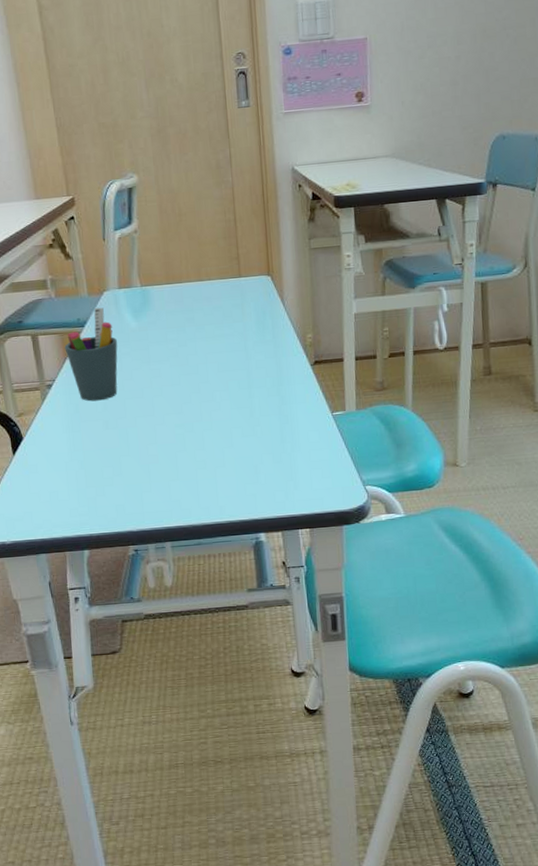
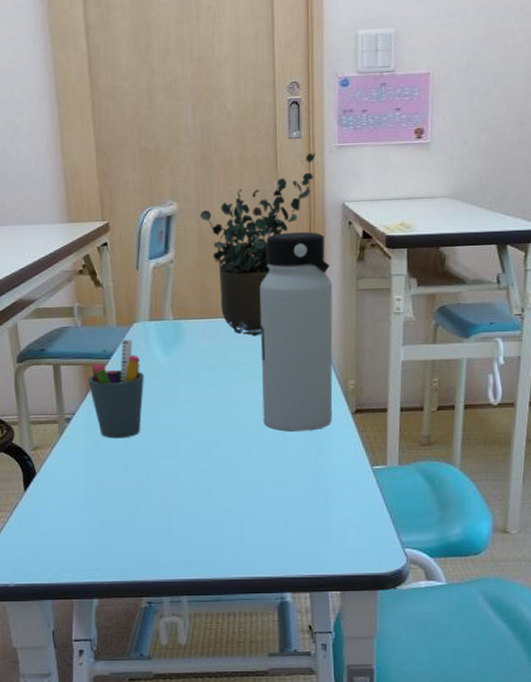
potted plant: none [160,120,265,298] -> present [200,153,316,337]
water bottle: none [219,196,293,385] -> present [259,231,333,432]

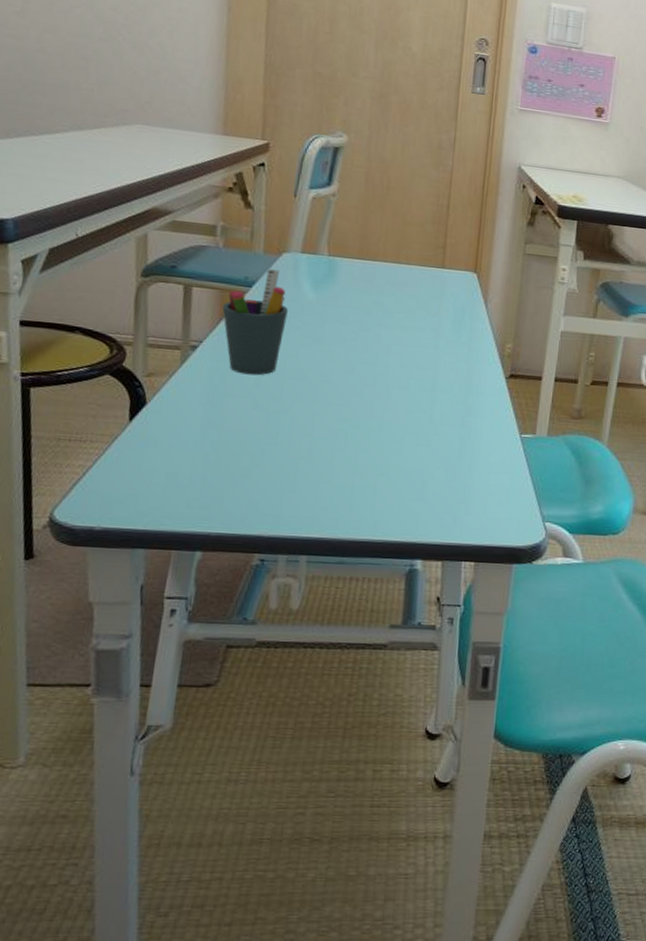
potted plant: present [200,153,316,337] -> none [371,111,497,286]
water bottle: present [259,231,333,432] -> none [413,184,501,391]

